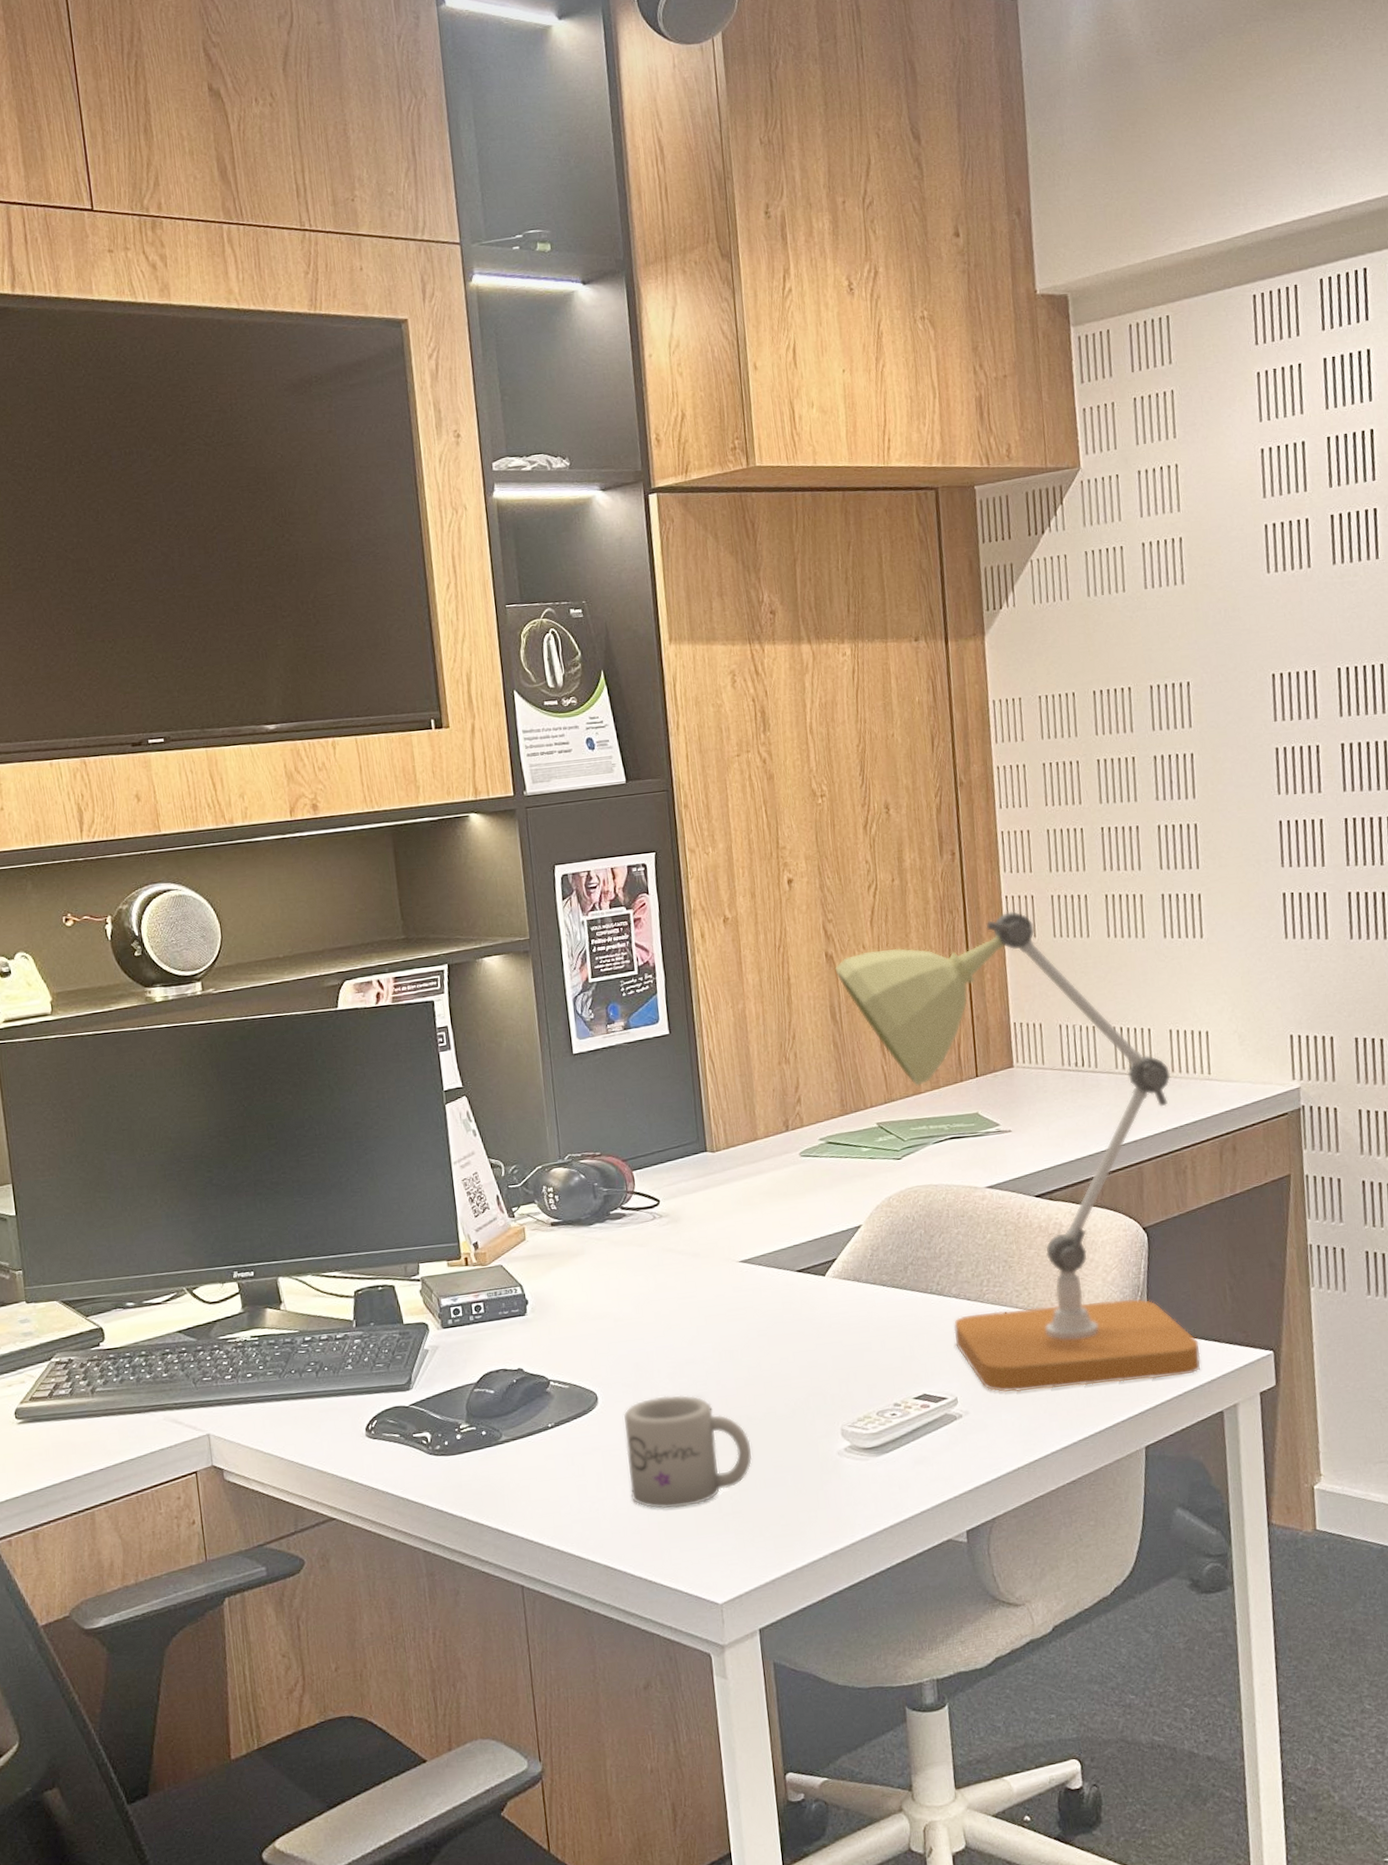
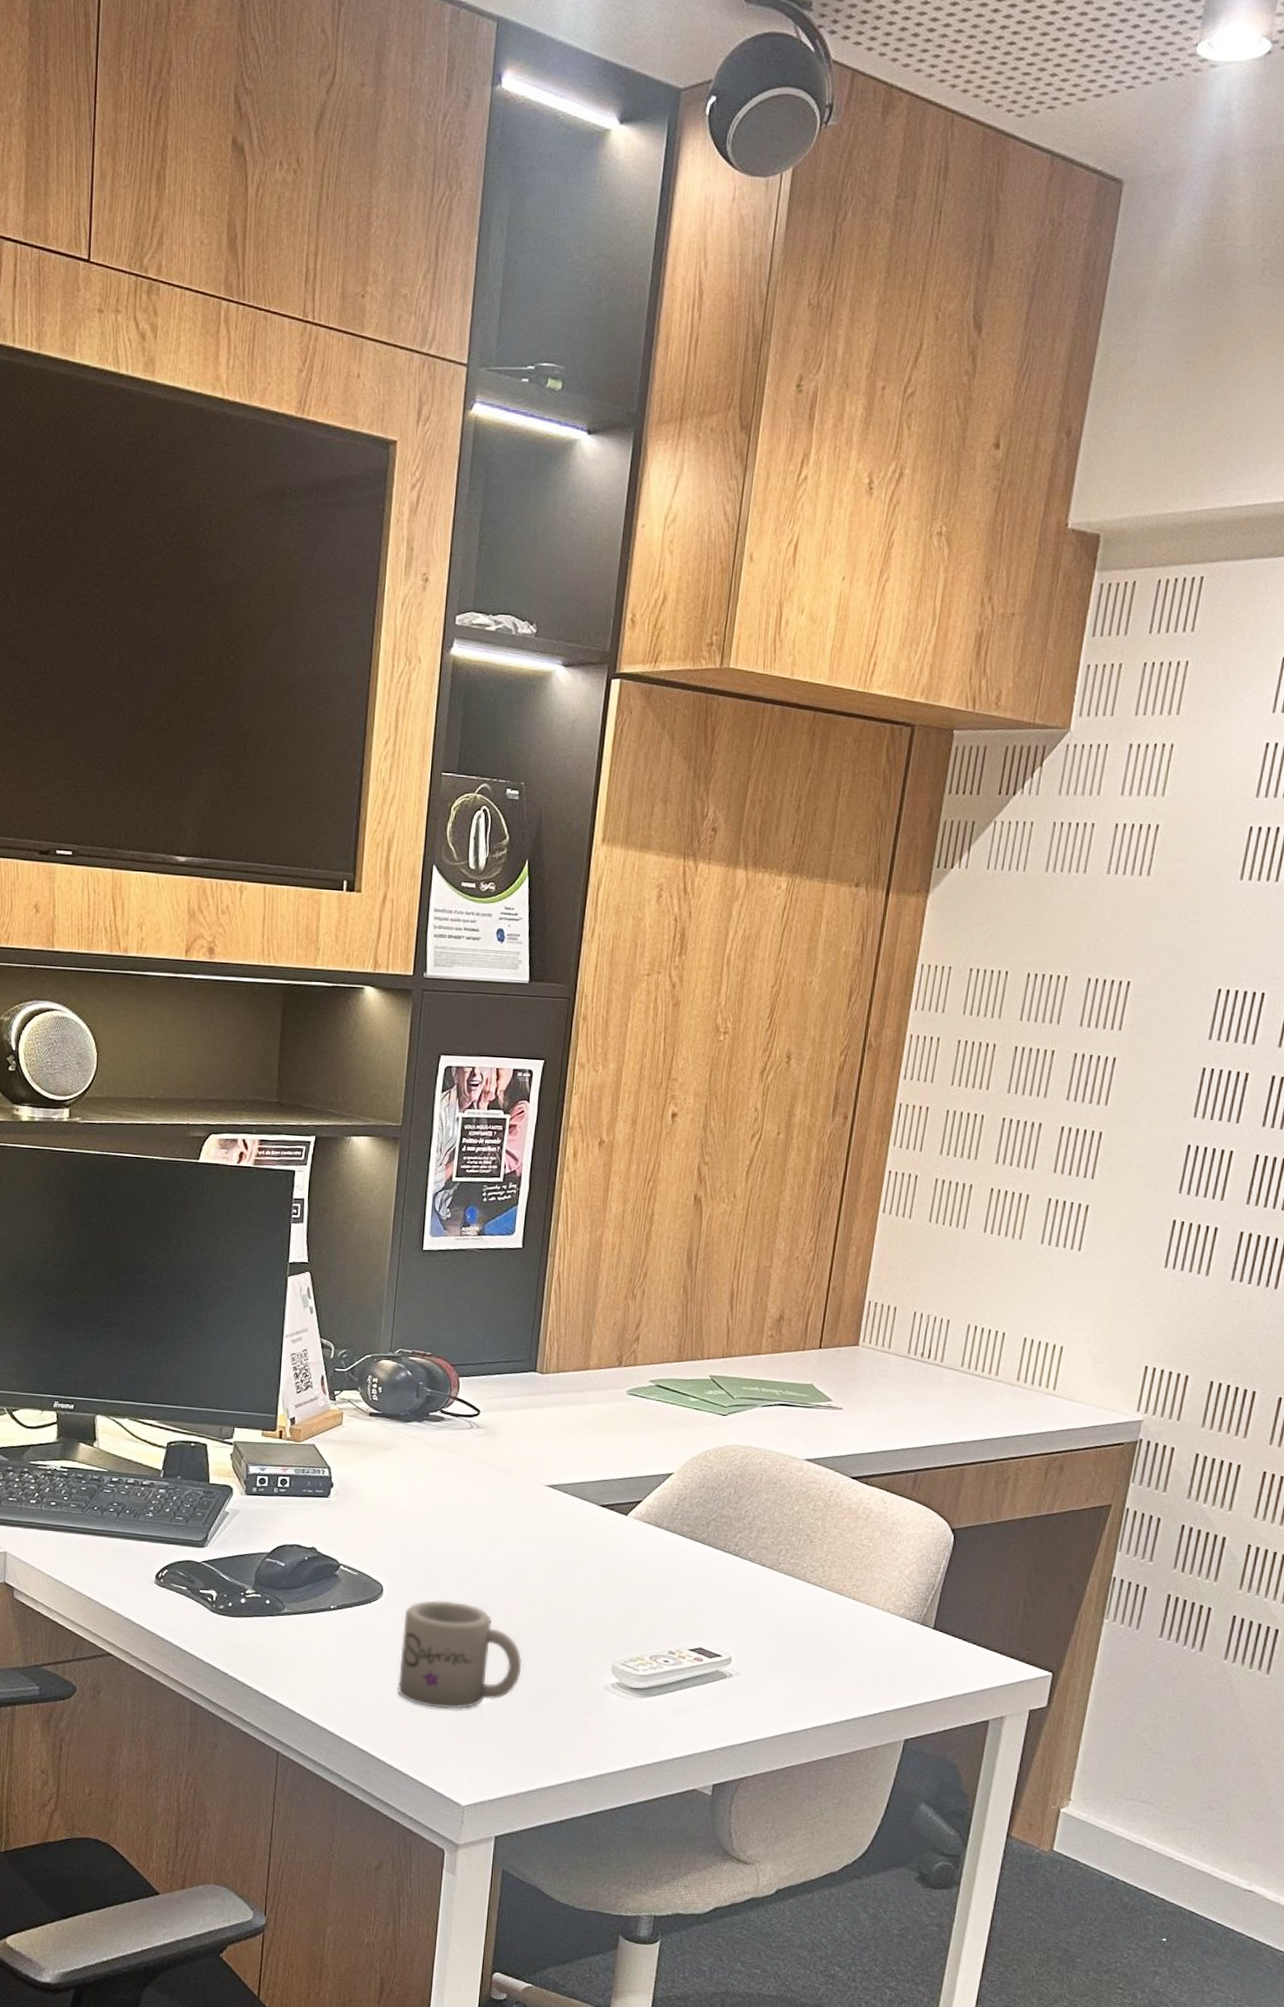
desk lamp: present [835,911,1201,1392] -> none [700,1187,1015,1680]

